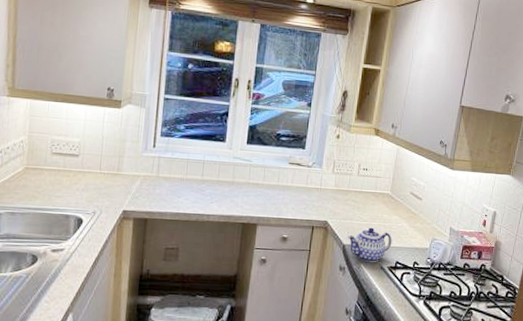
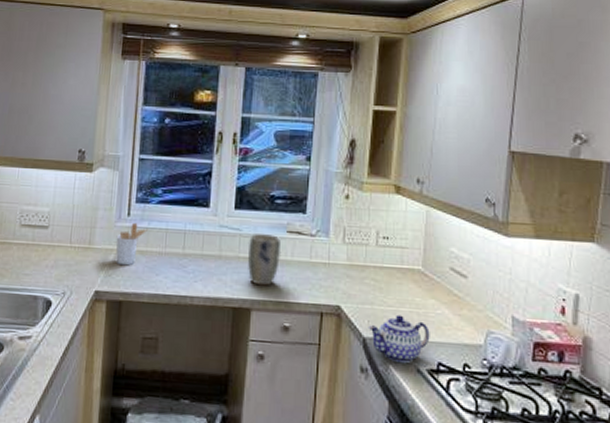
utensil holder: none [142,153,172,190] -> present [115,222,149,266]
plant pot: none [256,164,284,206] -> present [248,234,282,286]

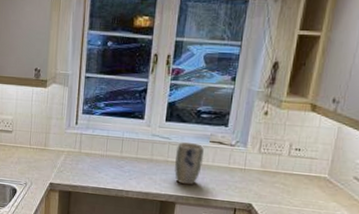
utensil holder: present [115,222,149,266] -> none [66,130,93,165]

